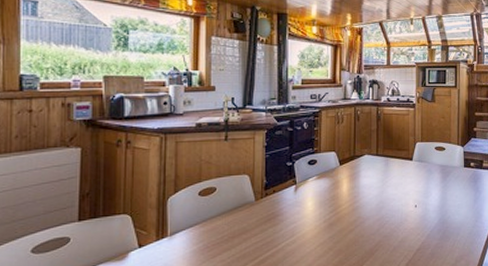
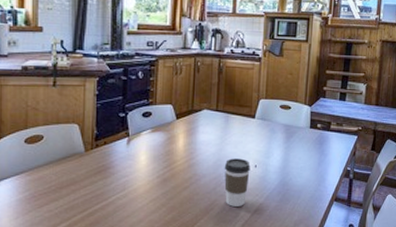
coffee cup: none [386,199,411,247] -> present [224,158,250,207]

